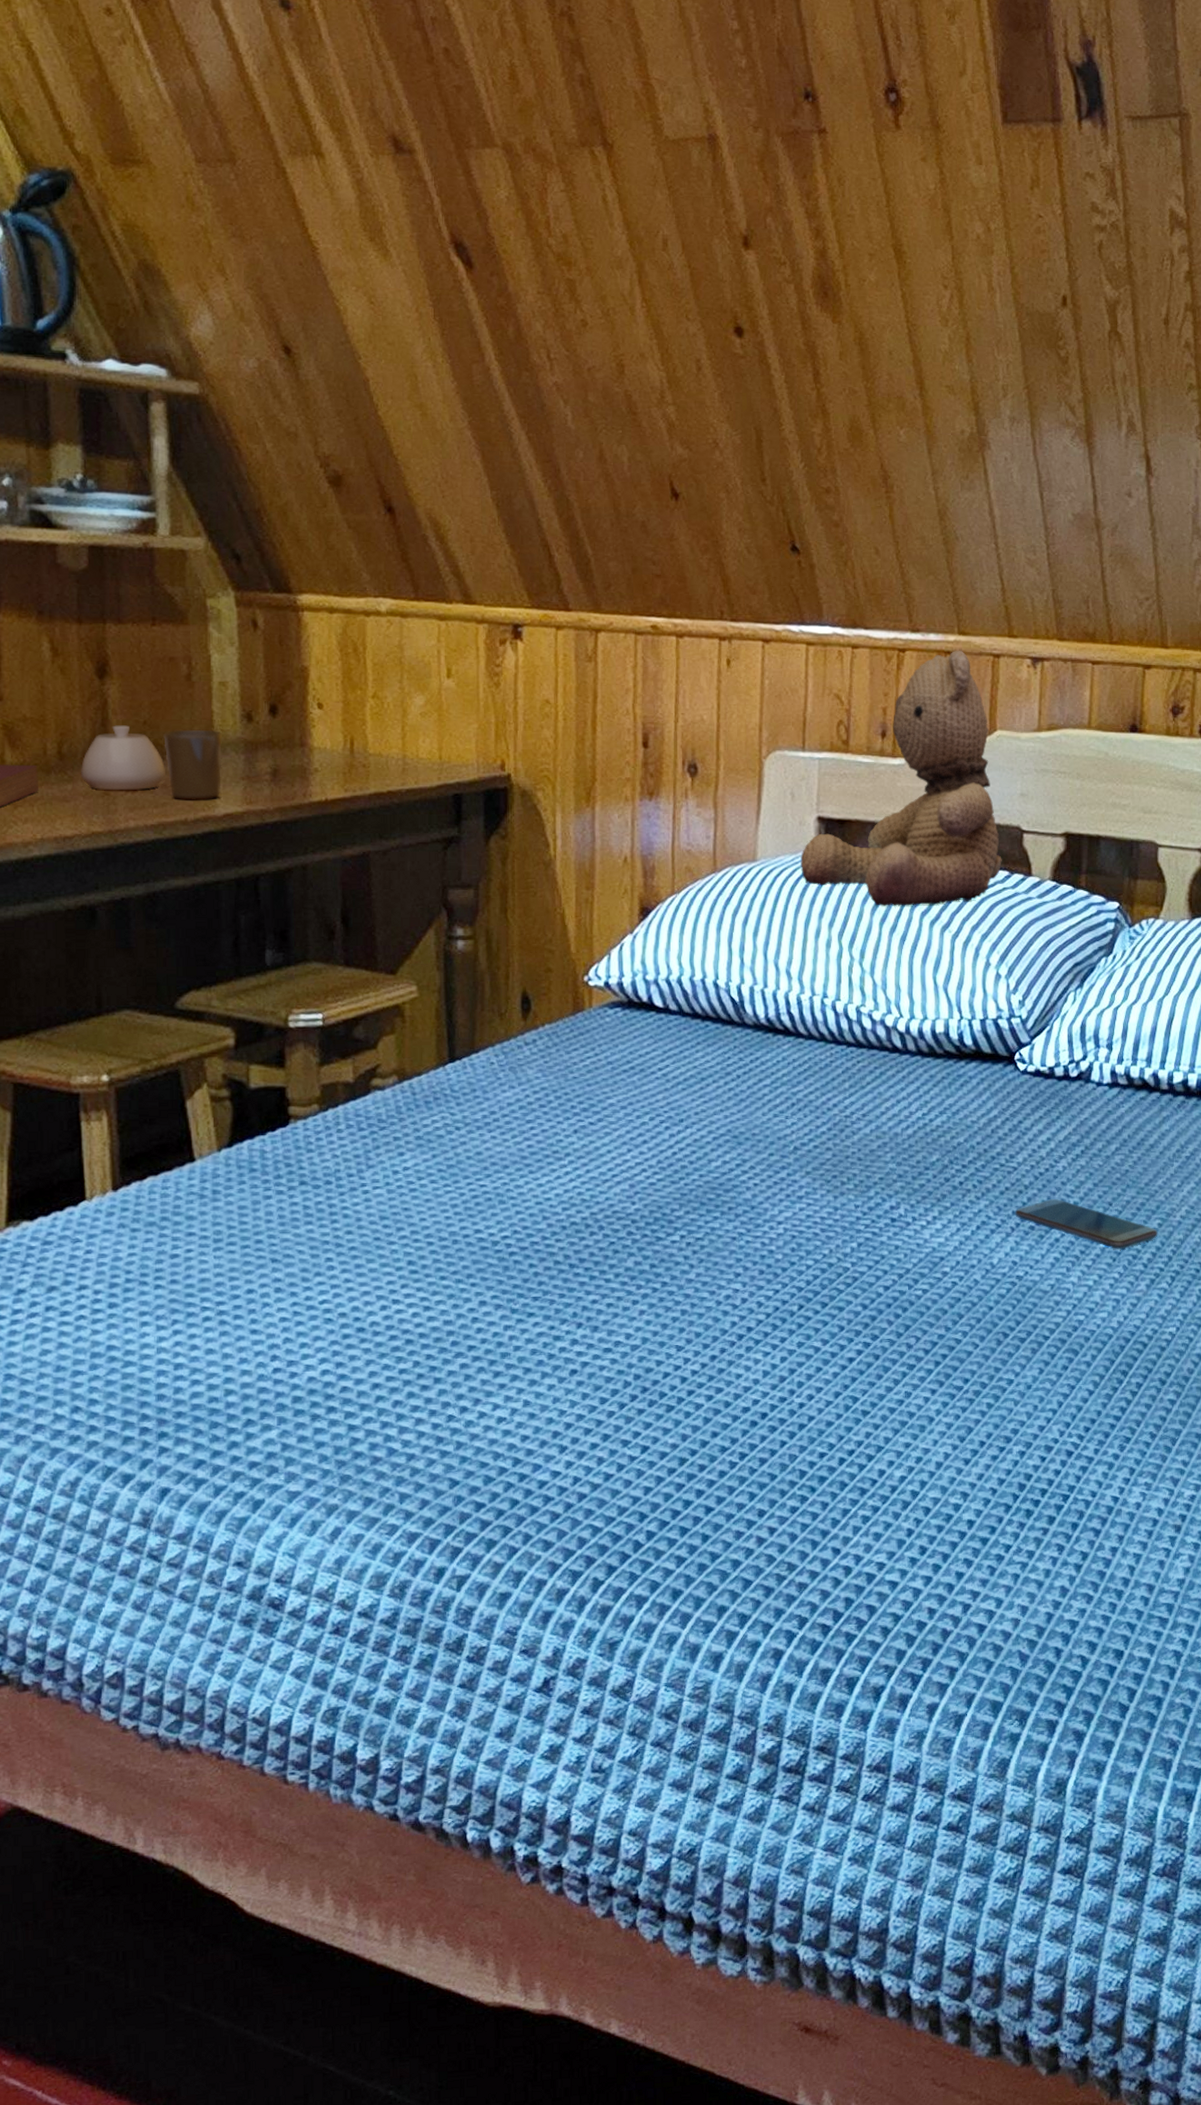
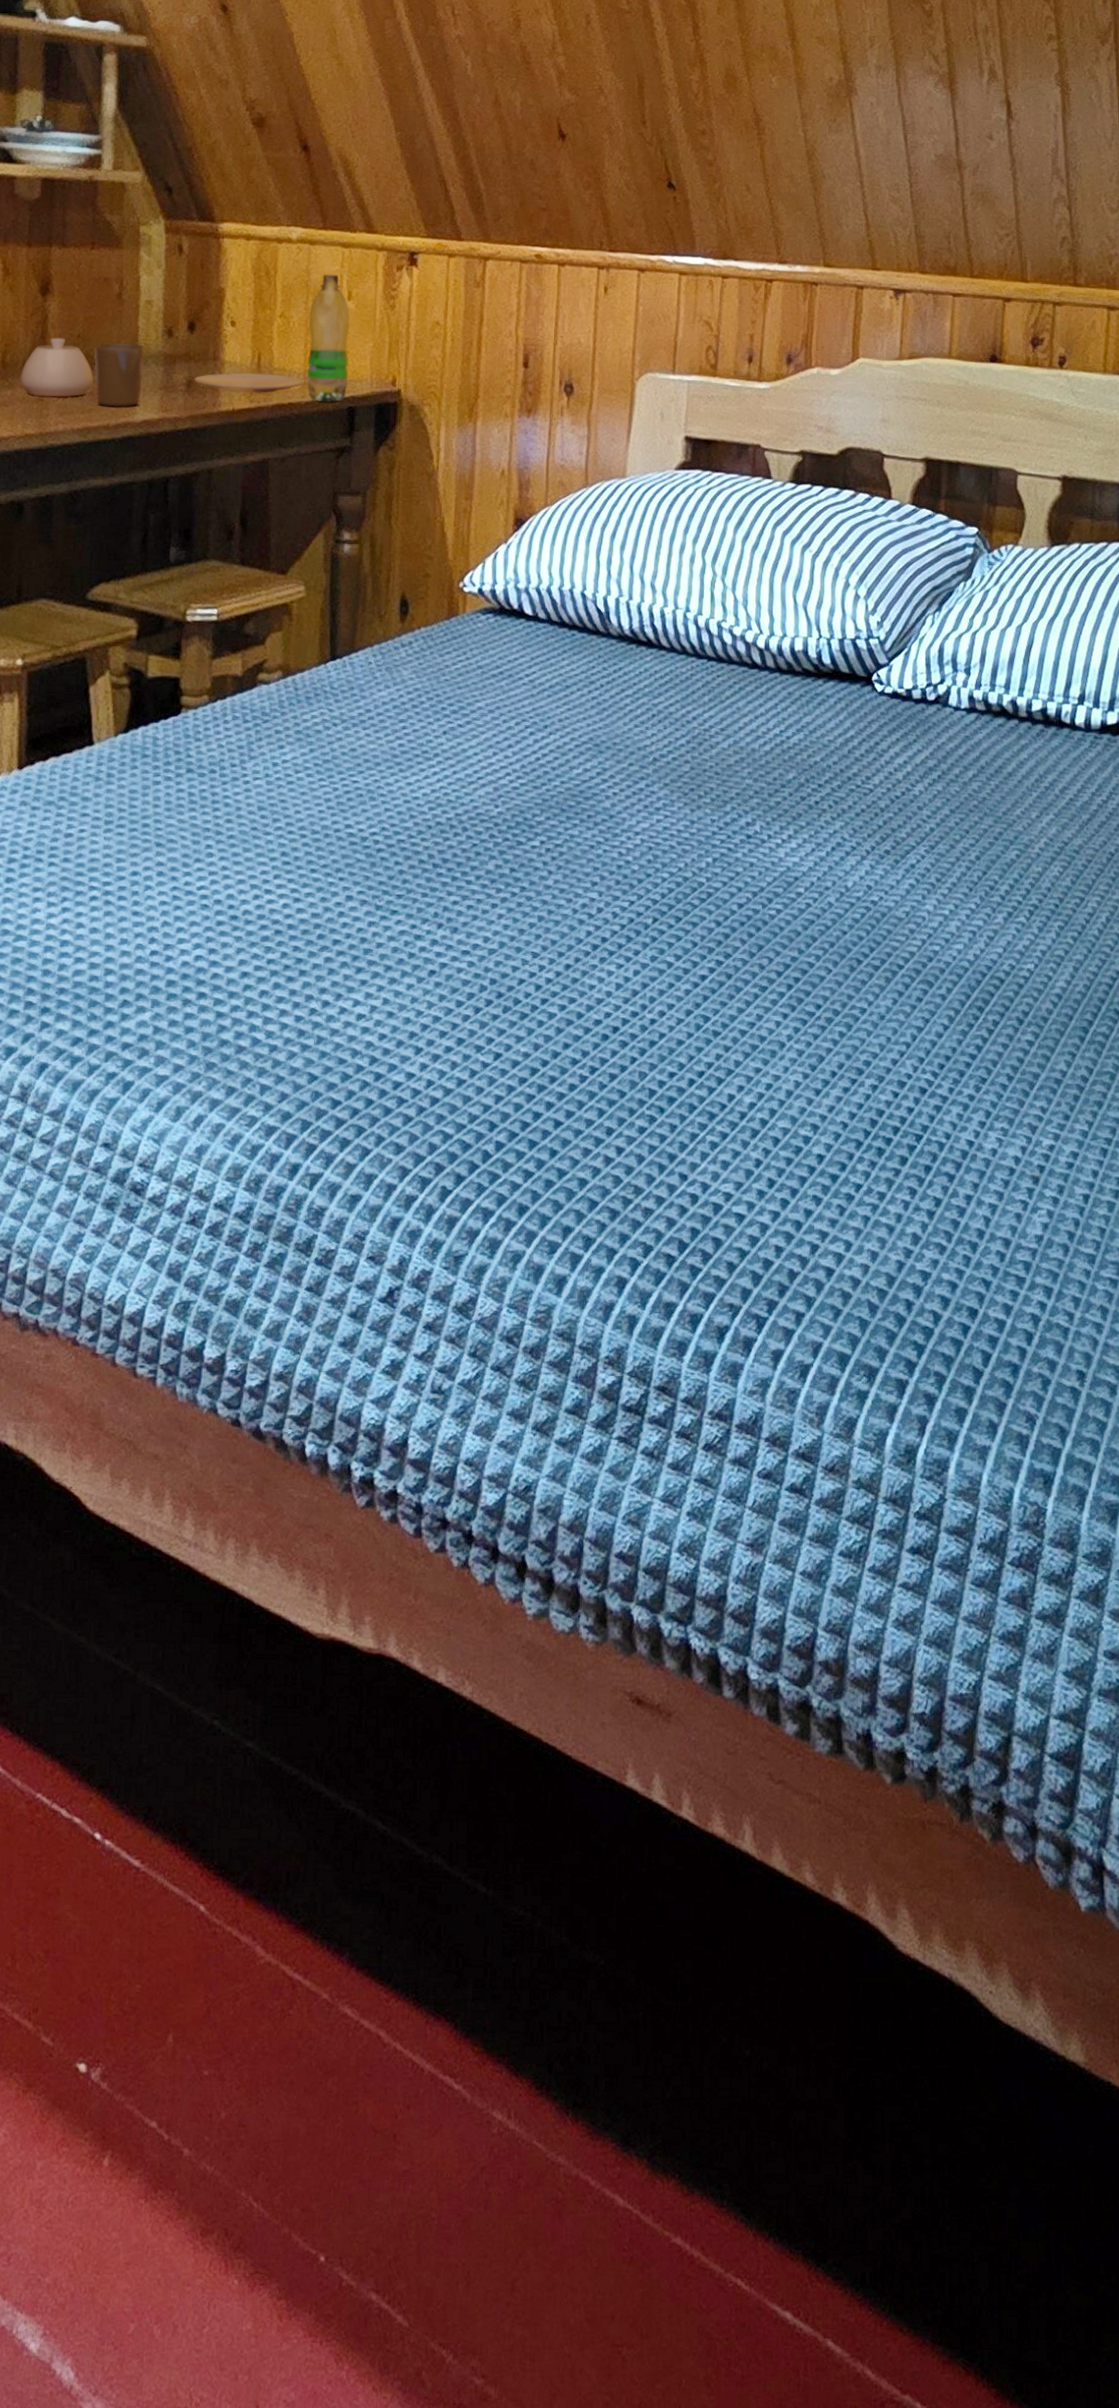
plate: none [280,760,405,782] -> present [194,373,305,394]
bottle: none [405,649,452,789] -> present [307,274,350,402]
teddy bear: present [800,650,1002,906] -> none [668,281,863,525]
smartphone: present [1015,1199,1158,1249] -> none [870,824,1016,879]

